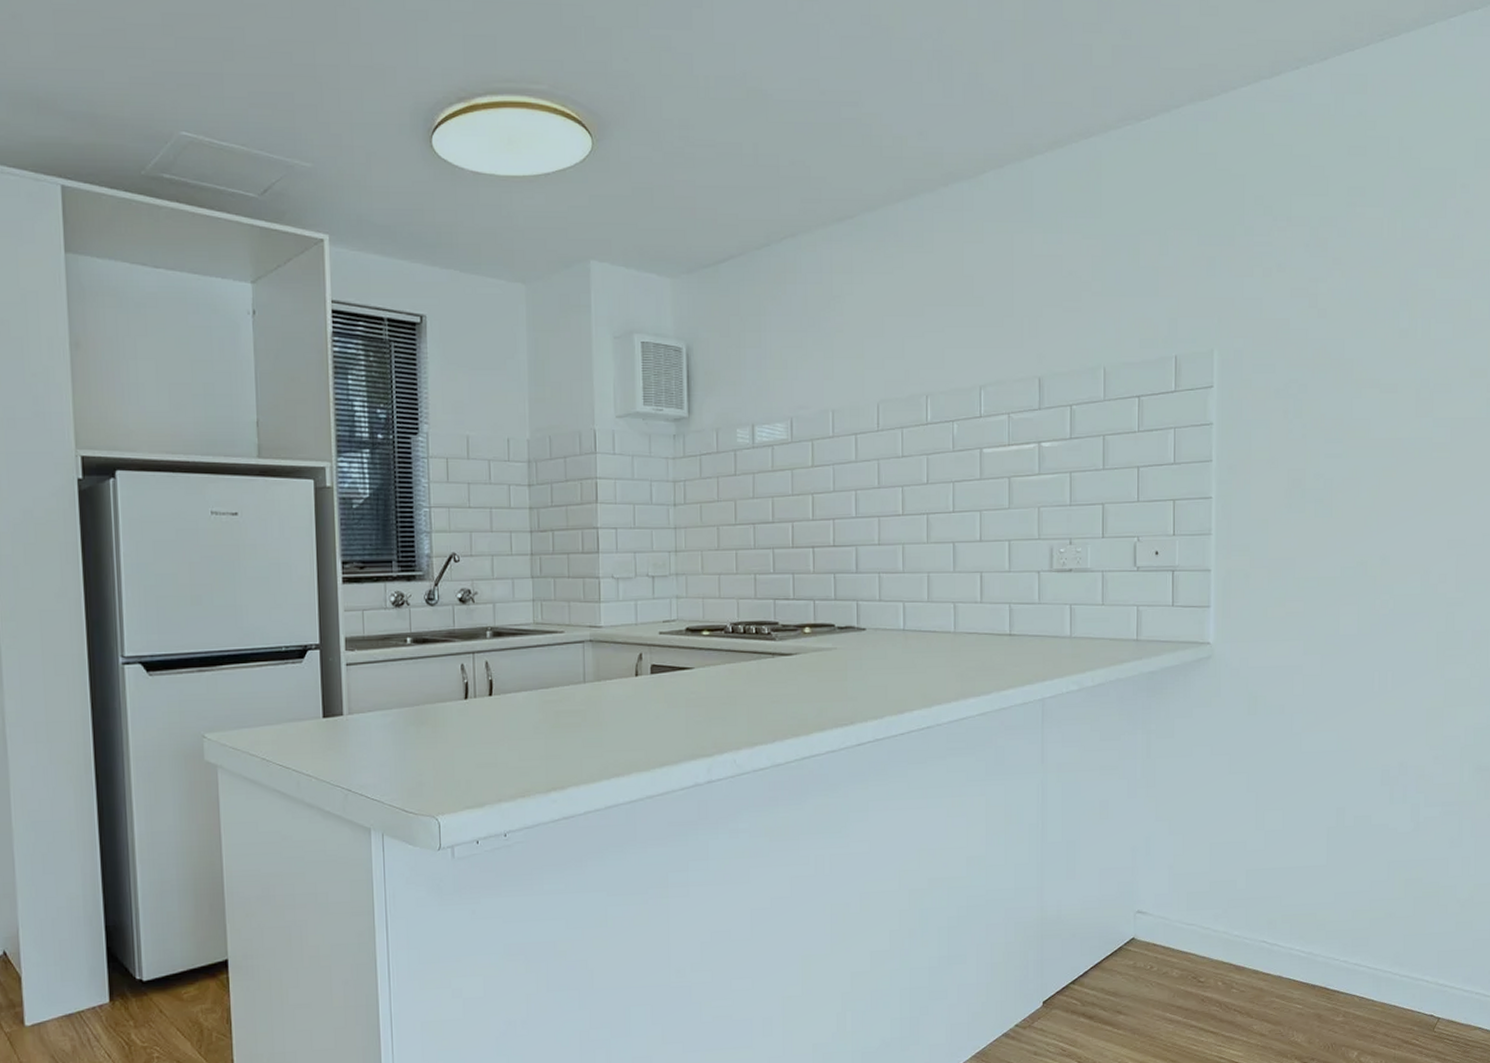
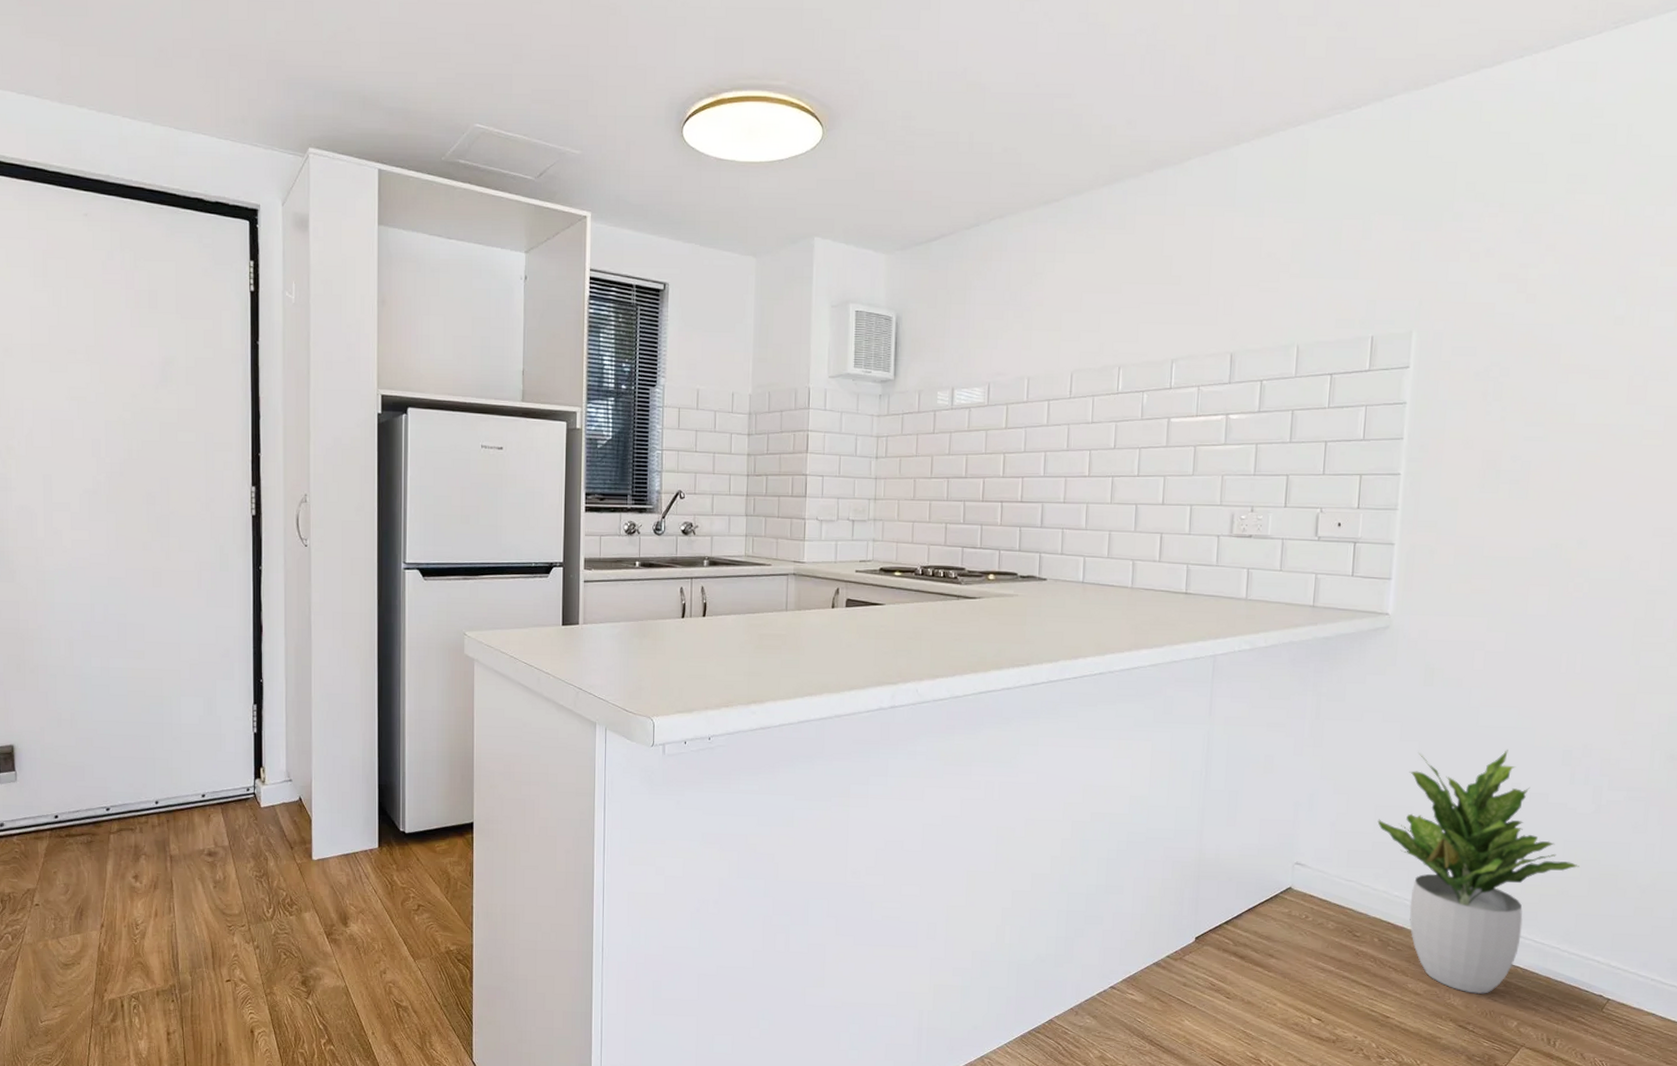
potted plant: none [1213,774,1404,1028] -> present [1377,750,1579,994]

